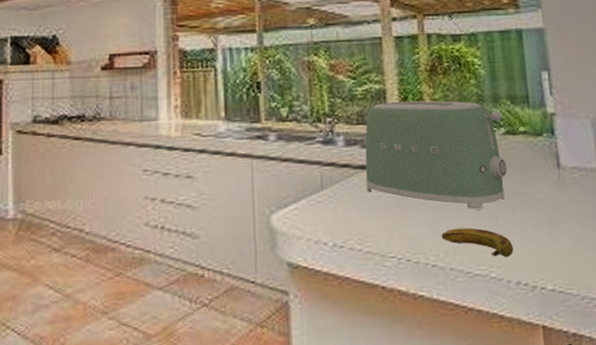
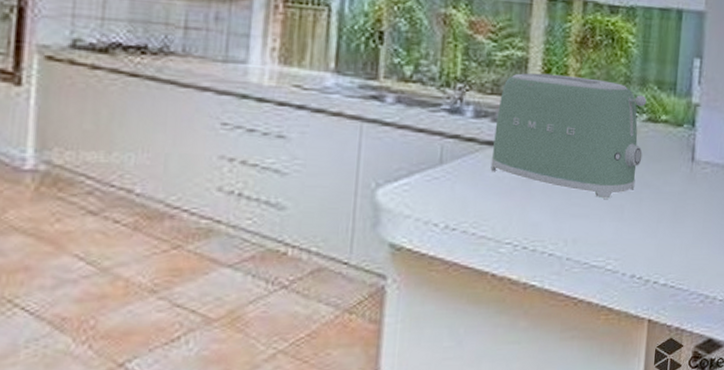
banana: present [441,228,514,258] -> none [563,217,634,250]

